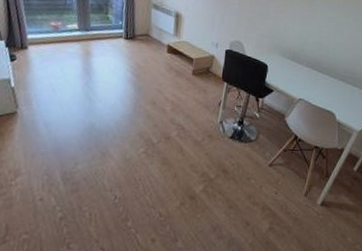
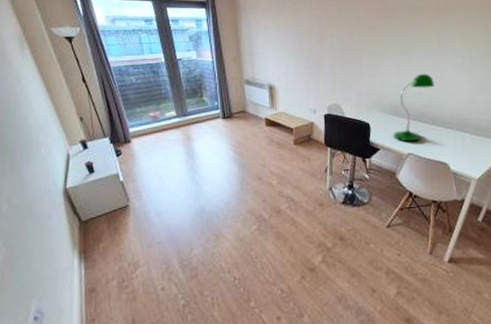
desk lamp: none [288,24,334,89] -> present [393,73,434,142]

